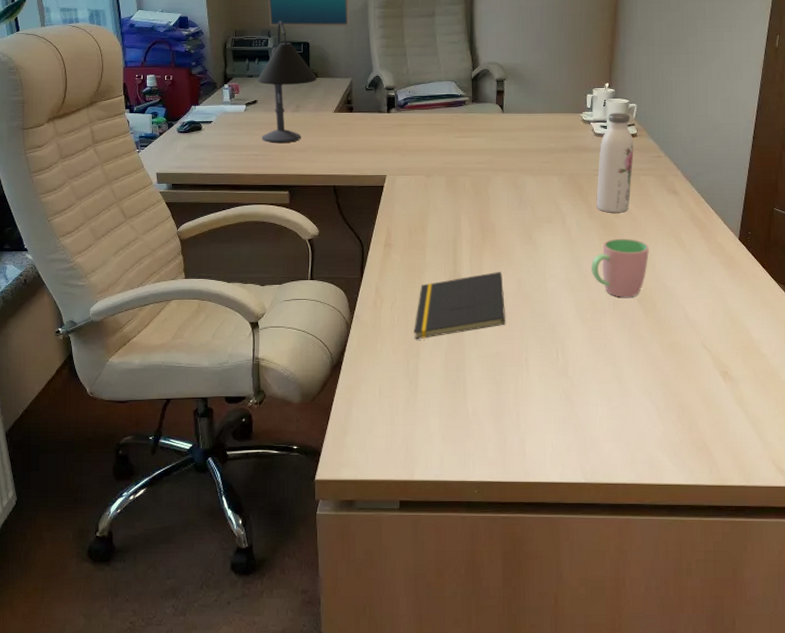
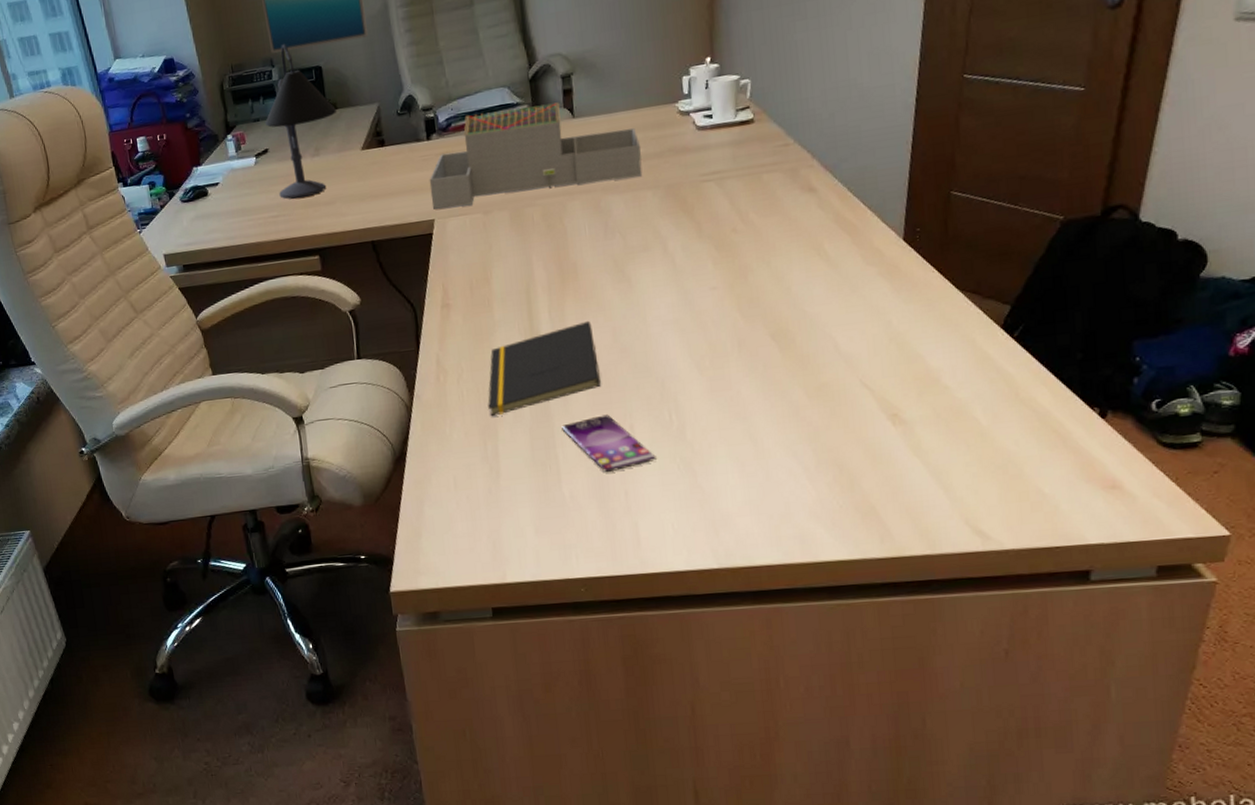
architectural model: none [385,98,552,168] -> present [429,102,642,209]
smartphone: none [471,348,544,396] -> present [562,414,656,473]
cup: present [591,238,649,297] -> none [705,258,781,335]
water bottle: present [596,113,634,213] -> none [704,93,752,229]

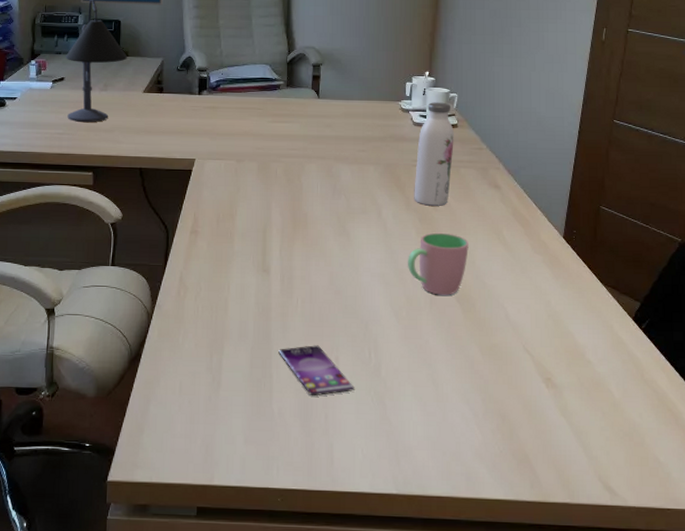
architectural model: present [429,102,642,209] -> none [195,80,369,153]
notepad: present [488,320,602,417] -> none [218,263,317,333]
water bottle: none [704,93,752,229] -> present [414,102,454,206]
cup: none [705,258,781,335] -> present [407,232,469,295]

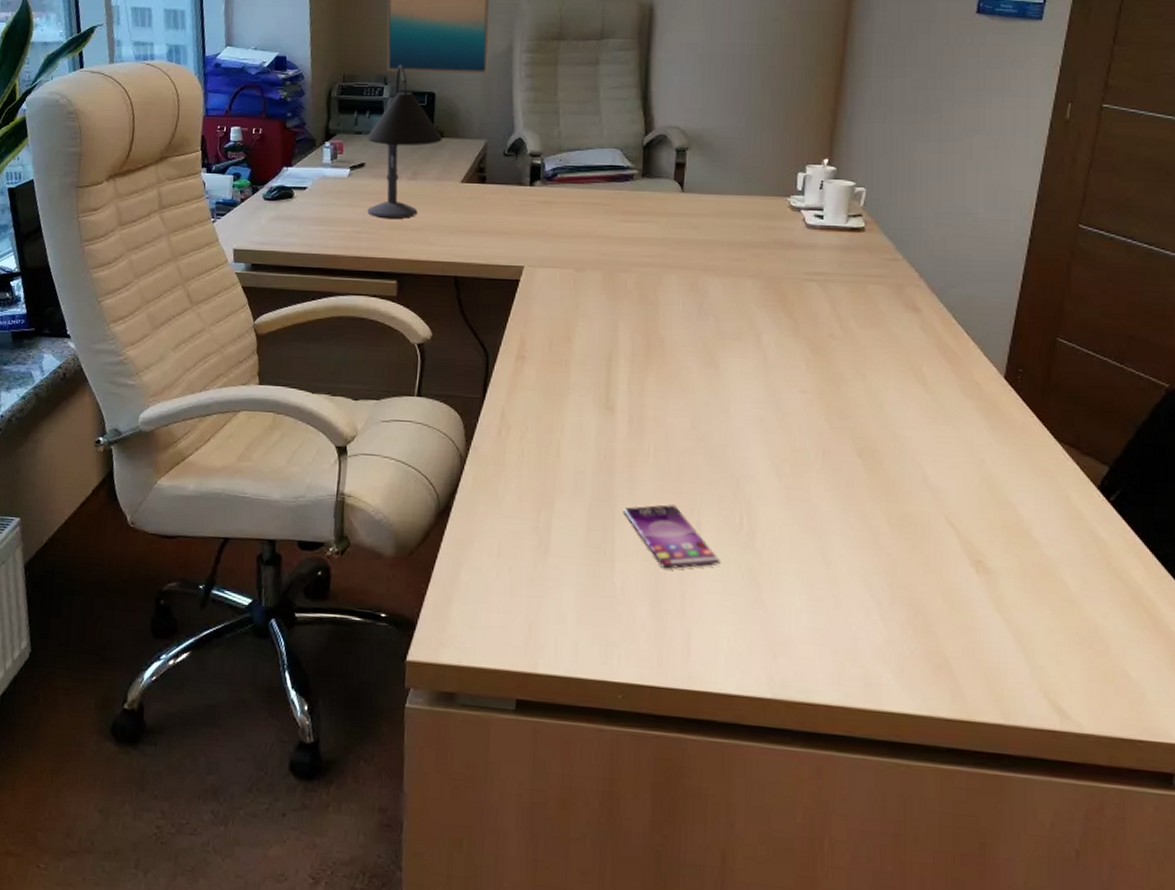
cup: present [407,232,469,295] -> none [793,366,876,448]
water bottle: present [414,102,454,206] -> none [804,198,860,333]

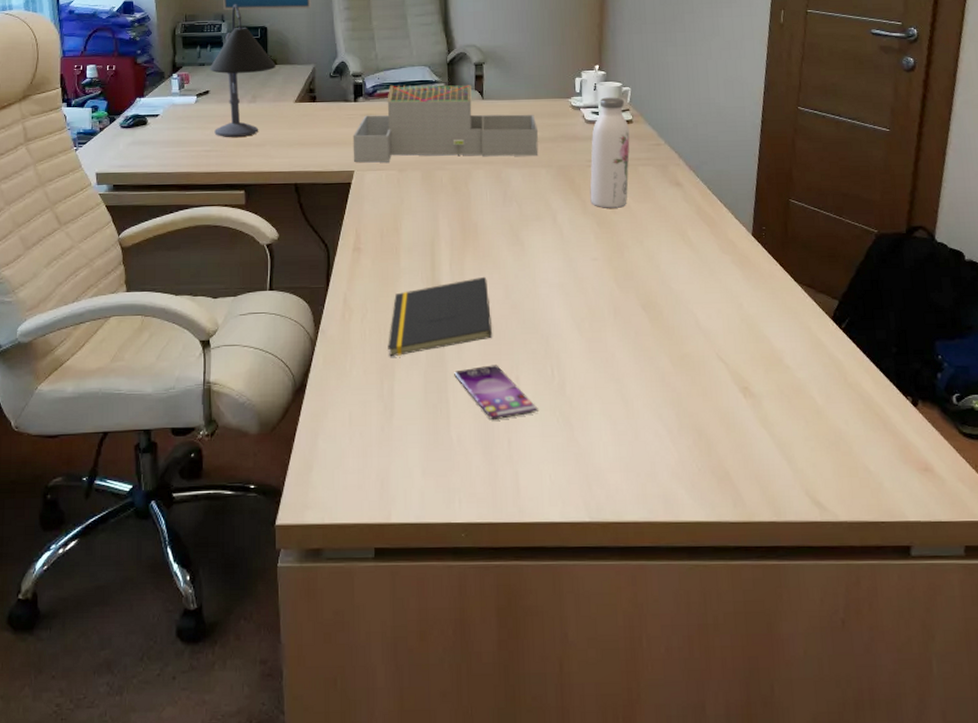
architectural model: none [524,168,748,263] -> present [352,84,539,163]
notepad: none [548,400,673,485] -> present [388,276,493,357]
water bottle: none [804,198,860,333] -> present [590,97,630,208]

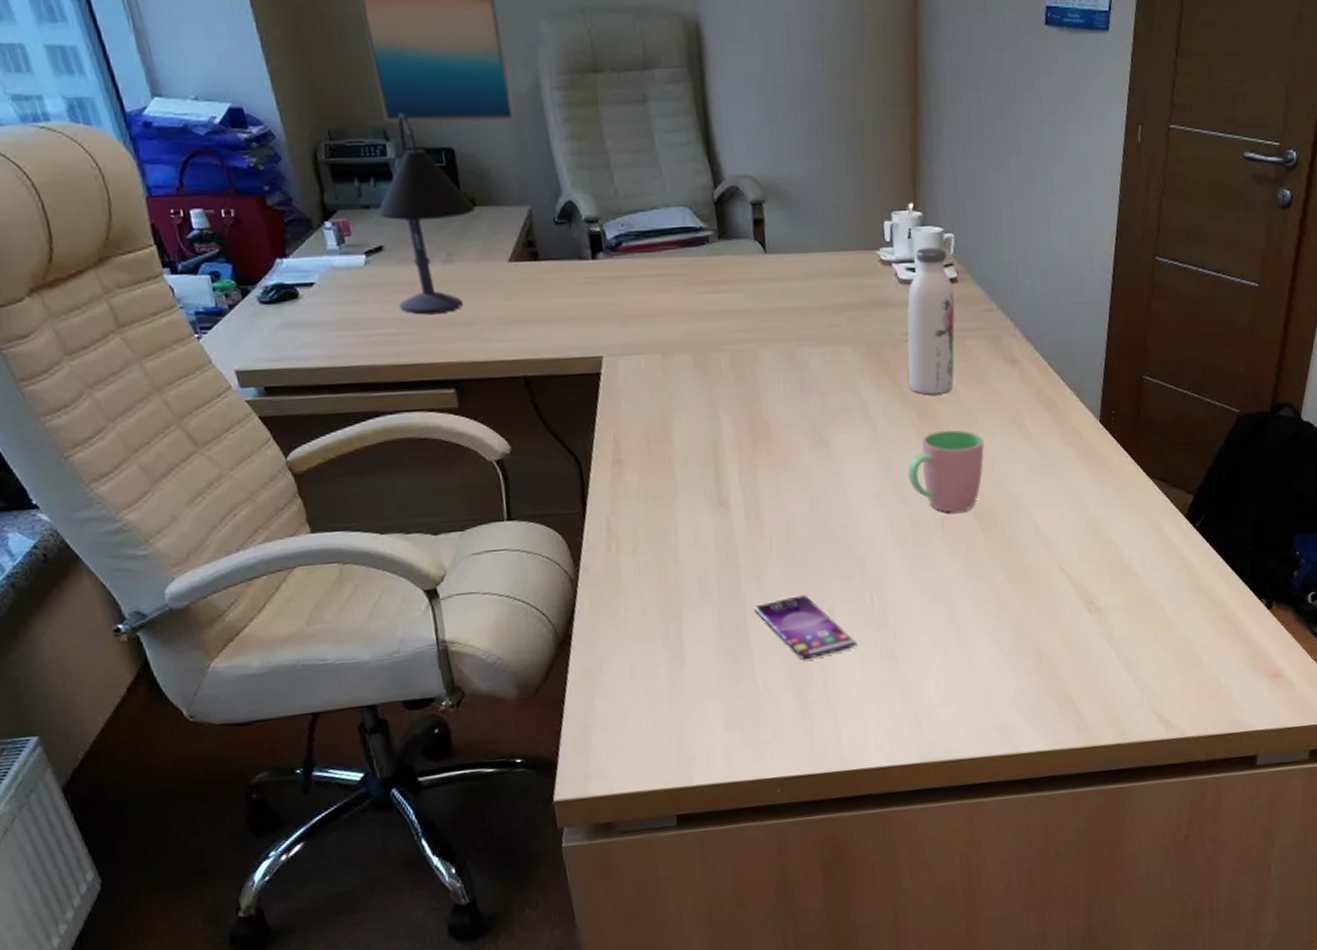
architectural model: present [352,84,539,163] -> none [595,232,841,345]
notepad: present [388,276,493,357] -> none [669,488,798,595]
cup: none [587,236,652,304] -> present [907,429,984,513]

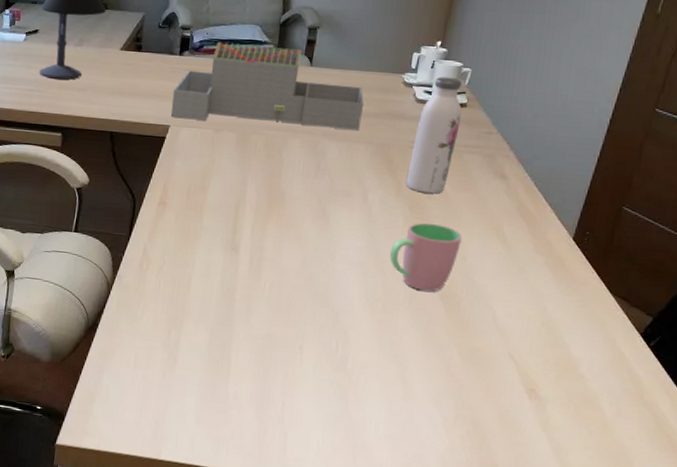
architectural model: none [595,232,841,345] -> present [171,41,364,130]
smartphone: present [754,595,857,660] -> none [240,331,317,383]

